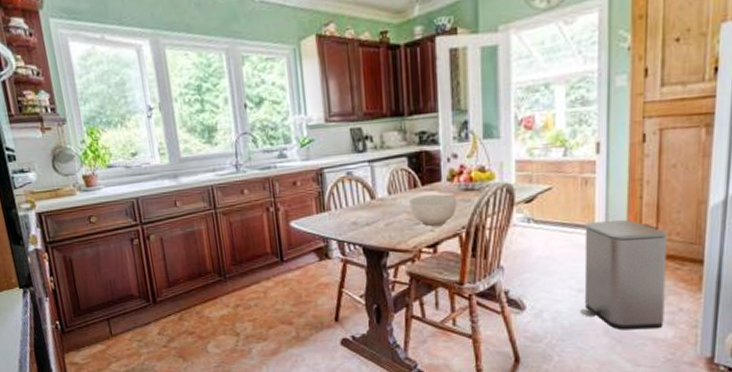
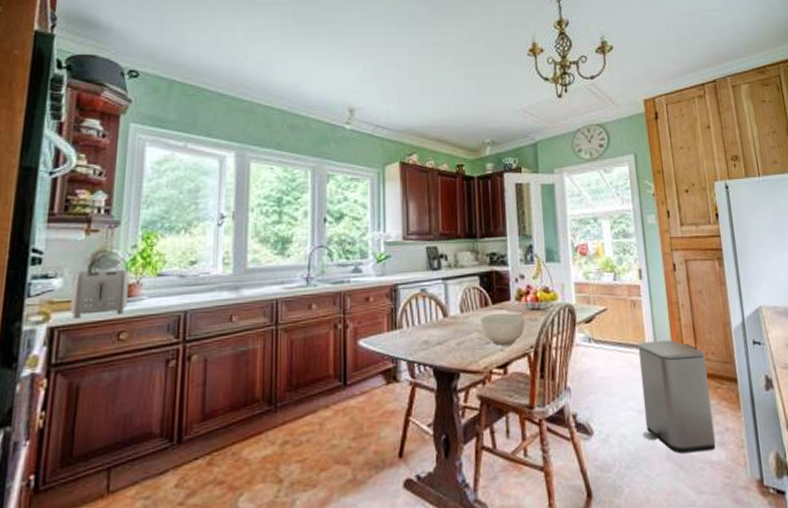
toaster: none [42,162,90,206] -> present [70,269,129,319]

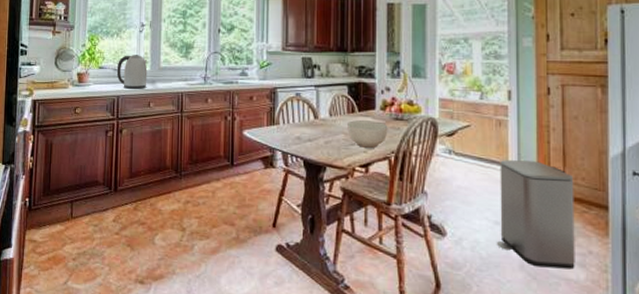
toaster: present [70,269,129,319] -> none [45,61,81,95]
kettle: none [183,255,229,300] -> present [116,55,148,89]

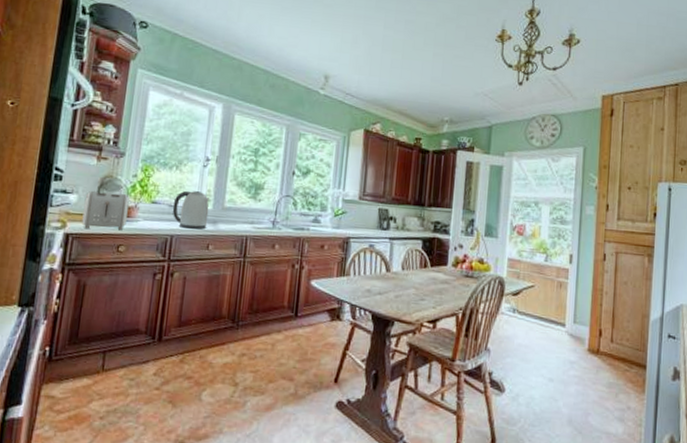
toaster: none [45,61,81,95] -> present [82,190,130,231]
bowl: present [347,120,388,148] -> none [418,275,458,304]
pedal bin: present [497,160,575,269] -> none [550,320,620,424]

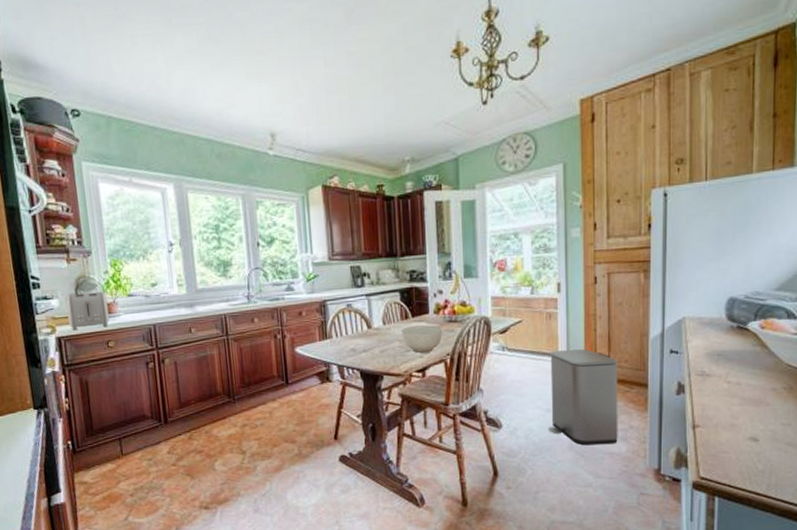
kettle: present [172,190,210,230] -> none [148,278,186,316]
bowl: none [418,275,458,304] -> present [402,325,443,353]
pedal bin: none [550,320,620,424] -> present [549,349,618,446]

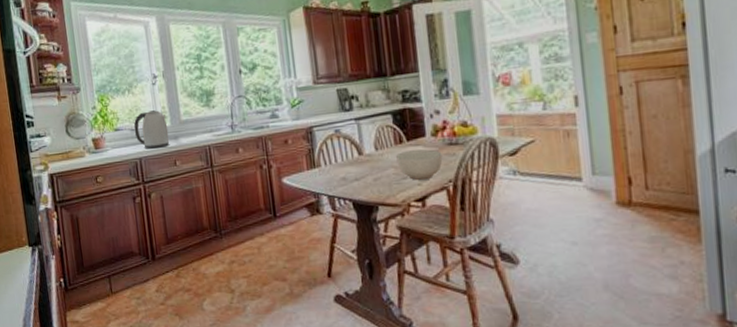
toaster: present [65,291,110,331] -> none [57,126,98,167]
kettle: none [148,278,186,316] -> present [134,110,170,149]
pedal bin: present [549,349,618,446] -> none [571,171,666,285]

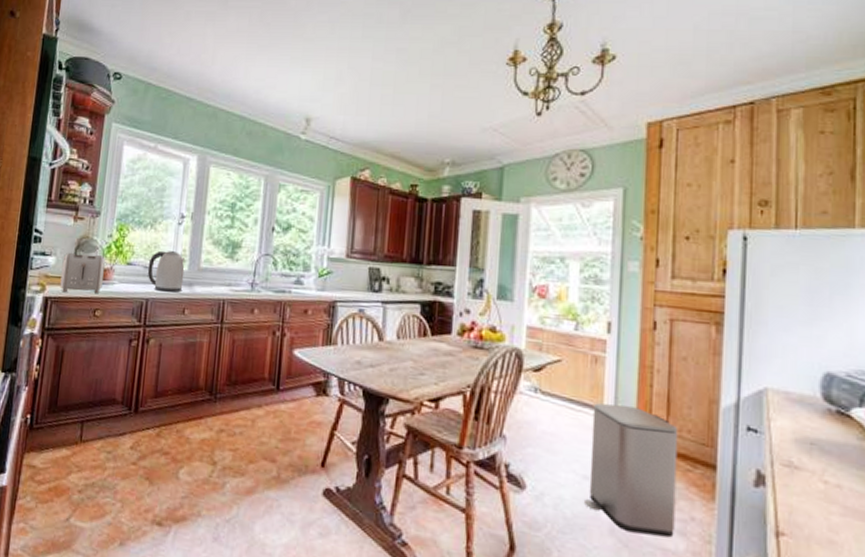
toaster: none [57,126,98,167] -> present [60,252,105,294]
bowl: present [396,149,443,180] -> none [417,346,465,380]
pedal bin: none [571,171,666,285] -> present [585,403,679,538]

